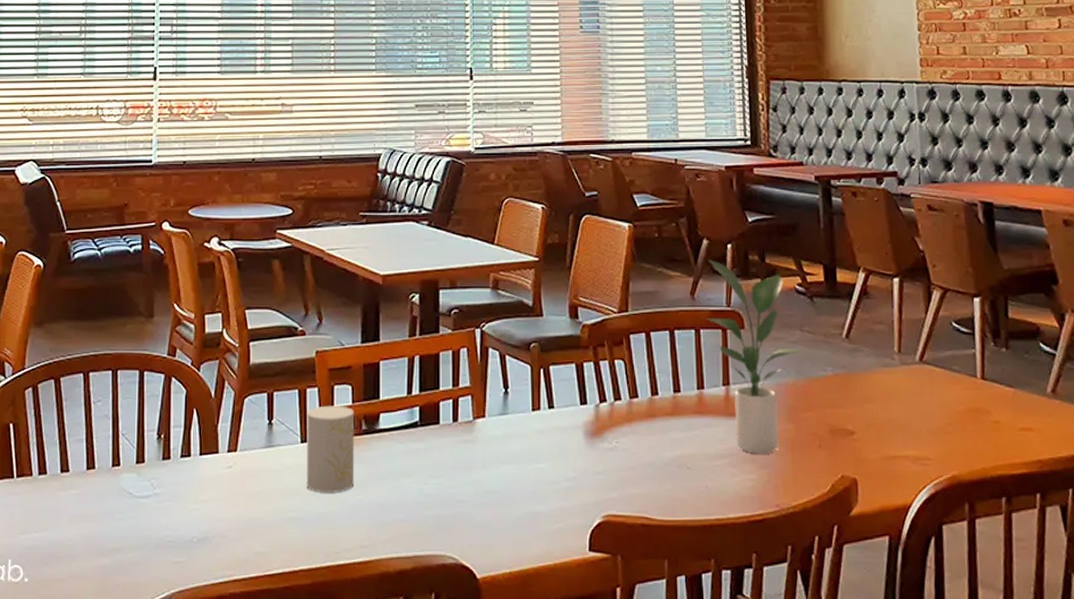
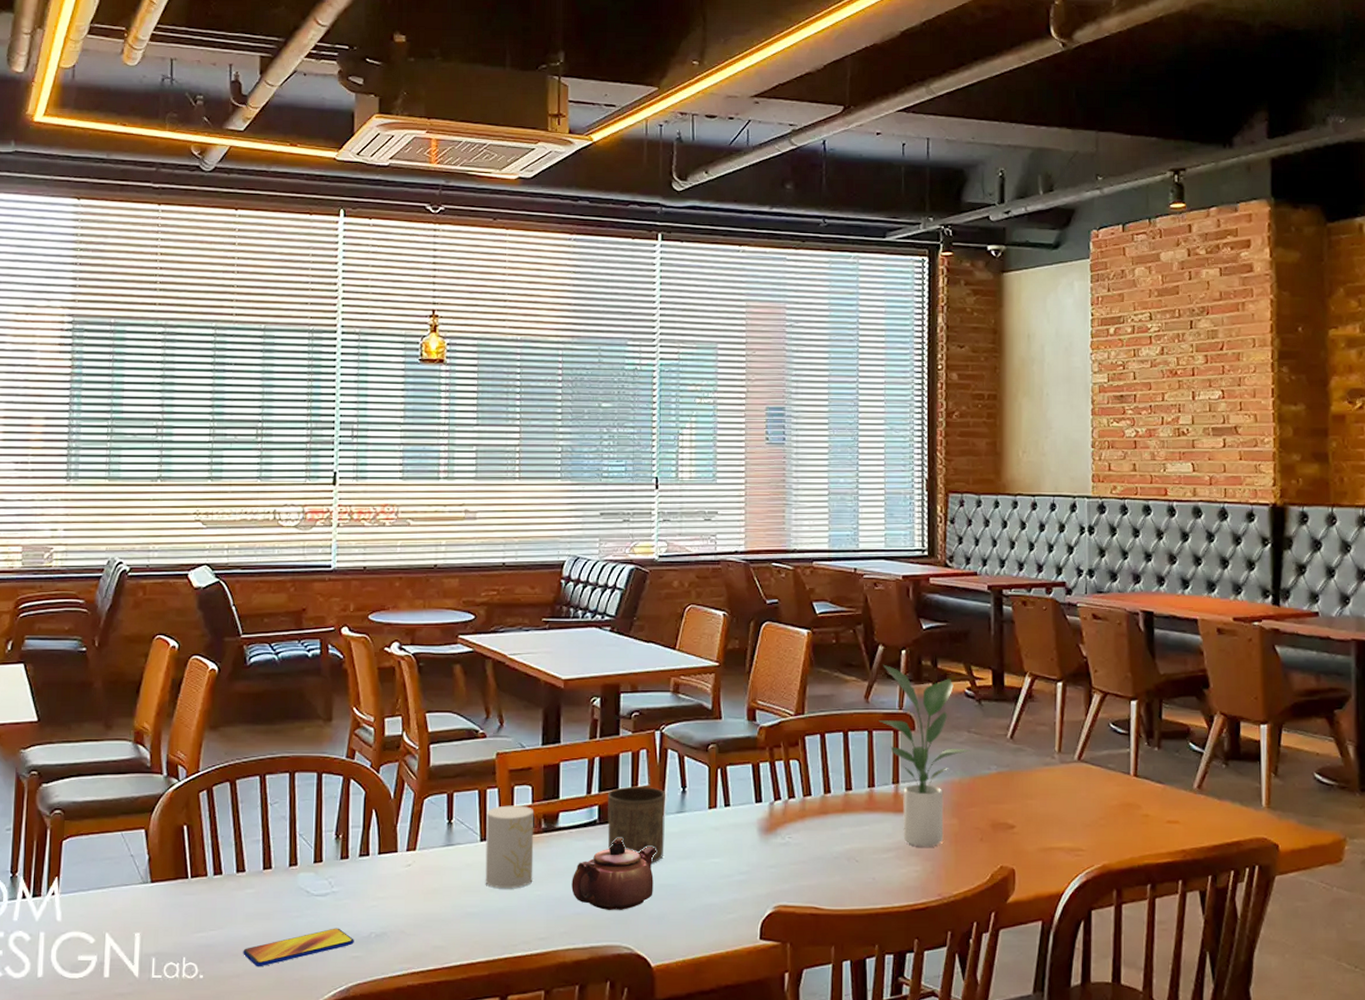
smartphone: none [67,531,176,571] -> present [243,928,354,967]
teapot: none [394,440,479,517] -> present [571,837,656,910]
cup: none [428,386,488,468] -> present [607,786,666,863]

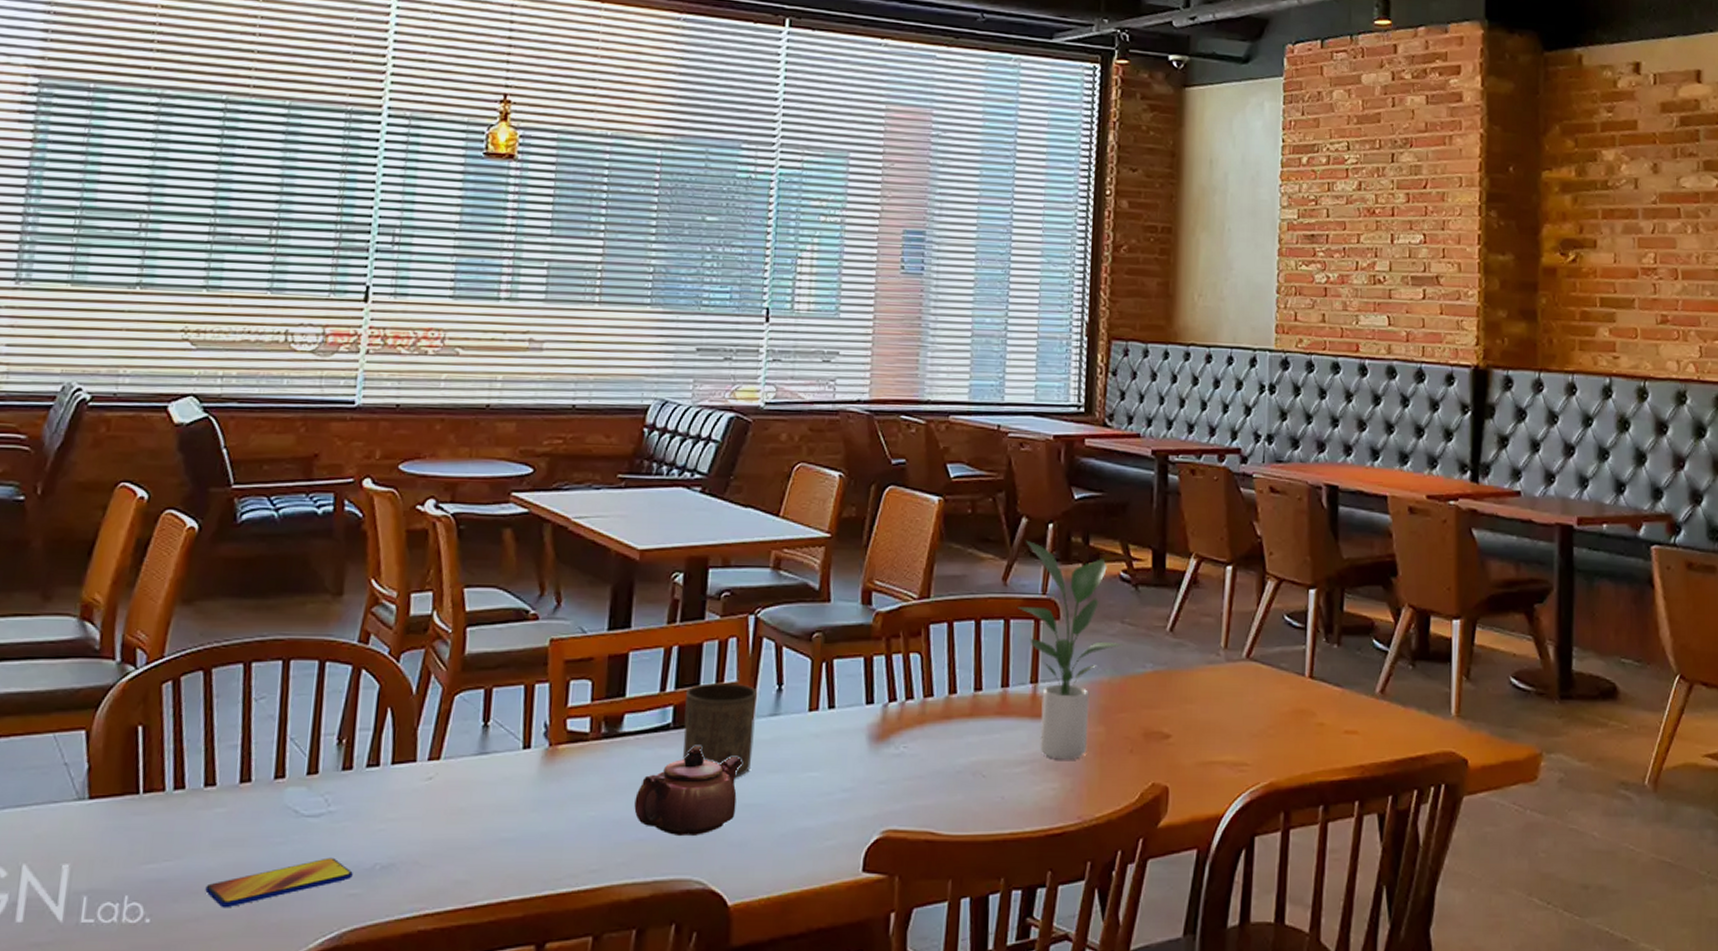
cup: present [485,805,534,888] -> none [526,704,593,807]

